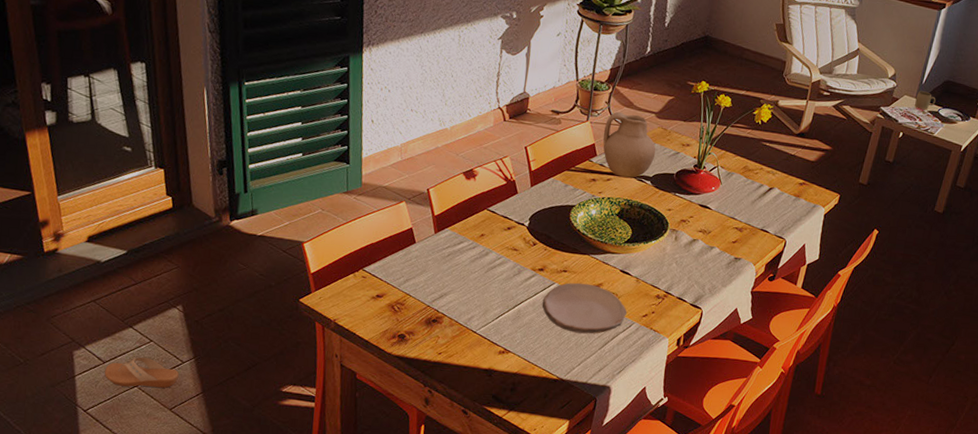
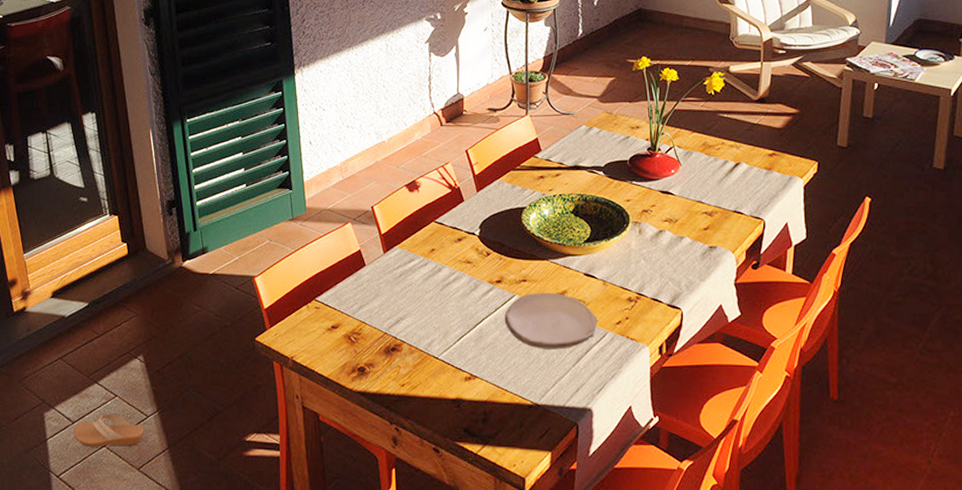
ceramic pitcher: present [603,111,656,178] -> none [545,101,604,170]
mug: present [915,91,936,110] -> none [885,34,910,55]

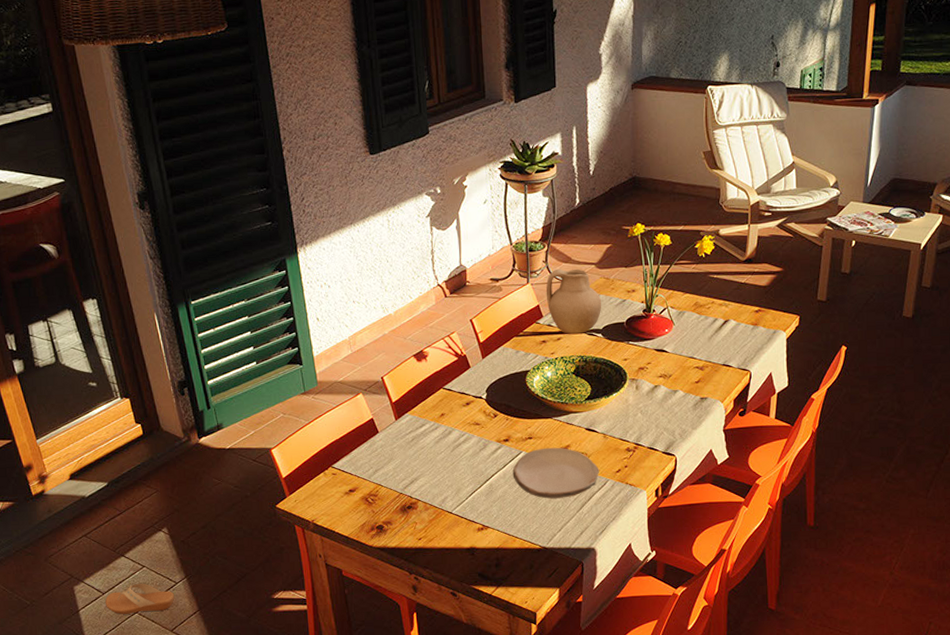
ceramic pitcher: none [545,101,604,170] -> present [545,268,602,334]

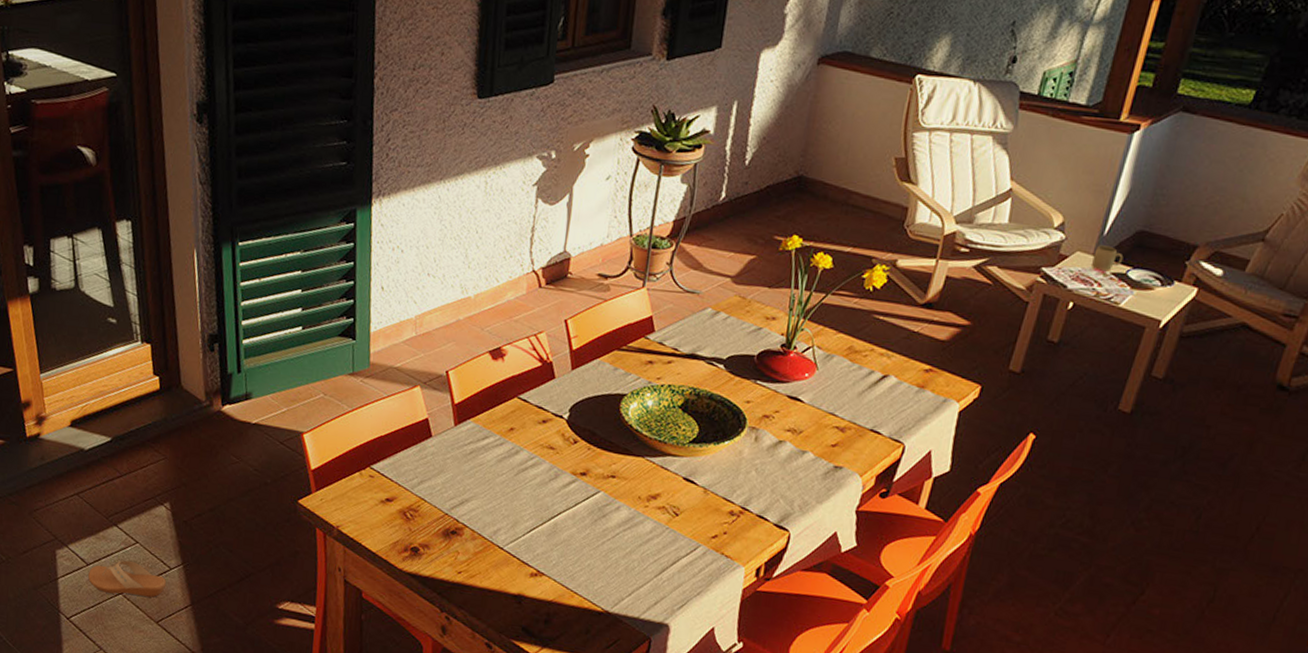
plate: present [512,447,599,499] -> none [583,491,691,558]
ceramic pitcher: present [545,268,602,334] -> none [662,275,732,360]
mug: none [863,194,885,214] -> present [1092,245,1124,272]

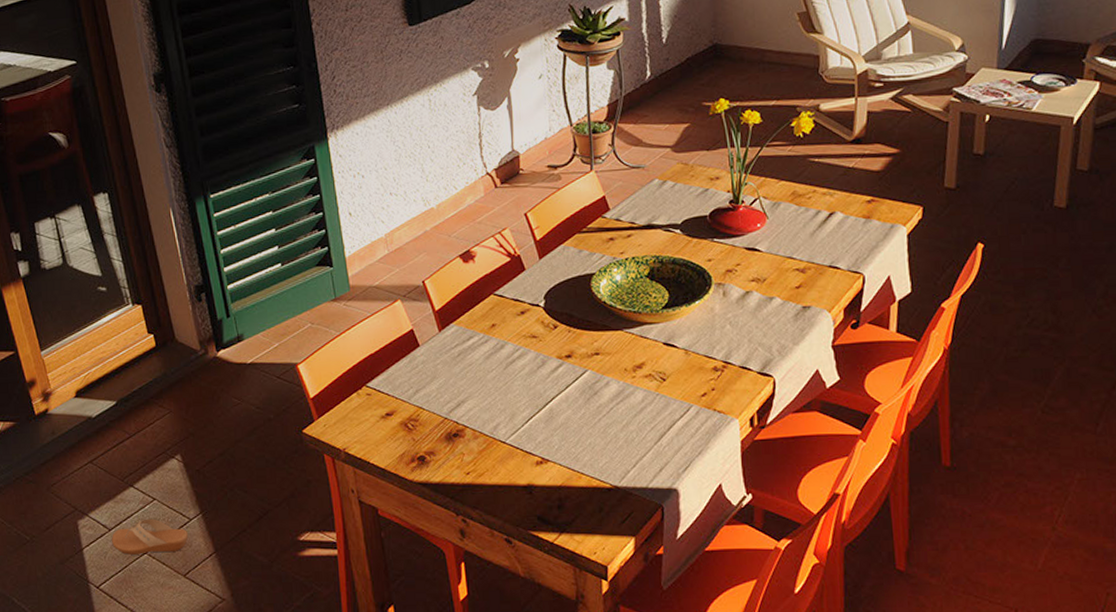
mug: present [1092,245,1124,272] -> none [997,58,1025,82]

